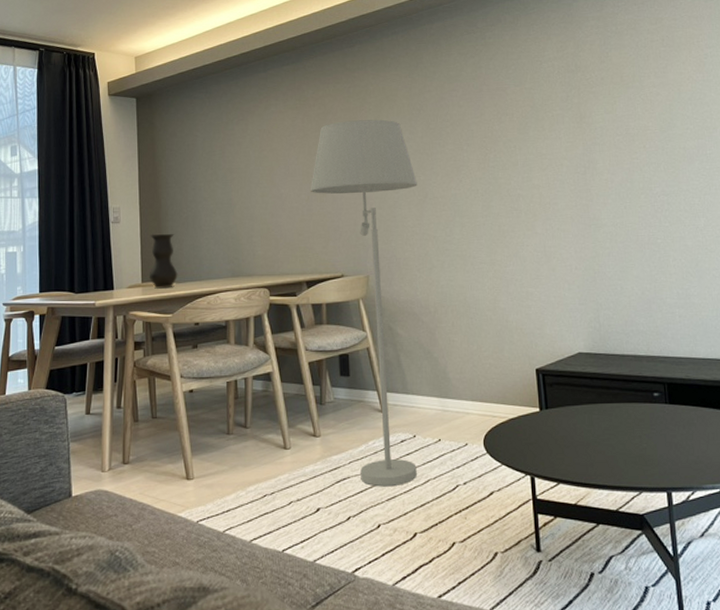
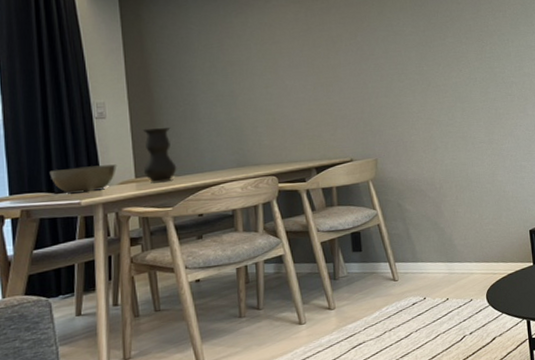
bowl: none [72,268,128,294] -> present [49,164,118,194]
floor lamp: present [310,119,417,487] -> none [315,14,428,347]

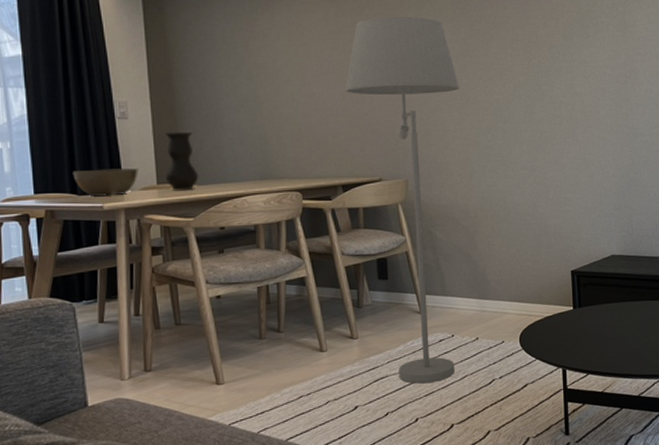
floor lamp: none [315,14,428,347] -> present [345,17,459,384]

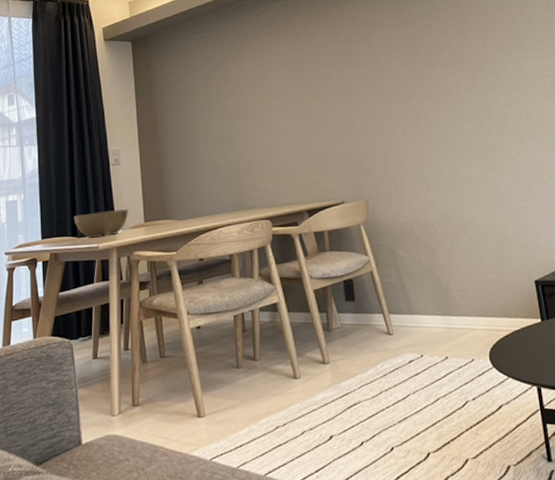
vase: present [164,132,199,191] -> none [151,172,180,228]
floor lamp: present [345,17,459,384] -> none [306,49,427,409]

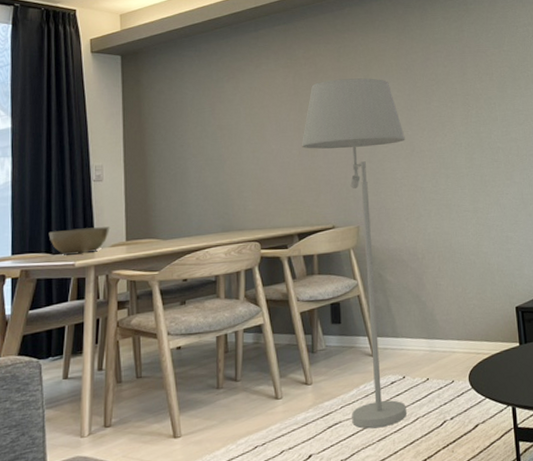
floor lamp: none [306,49,427,409] -> present [301,78,407,429]

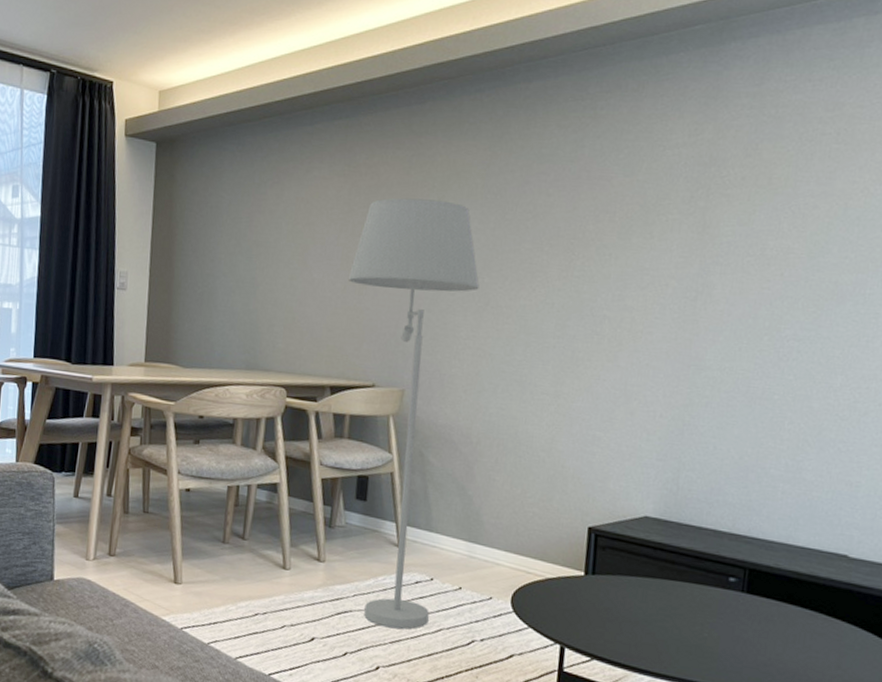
bowl: present [48,227,111,255] -> none [69,338,130,369]

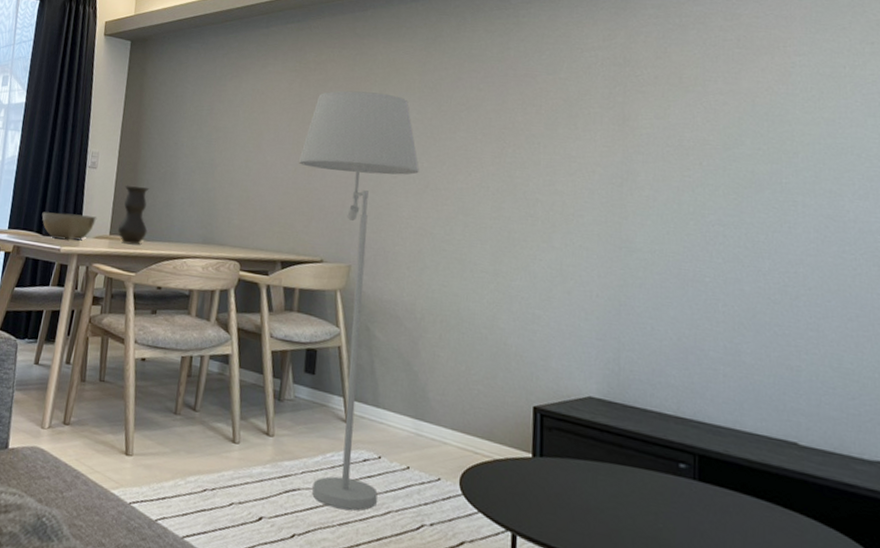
bowl: none [69,338,130,369] -> present [42,212,97,240]
vase: none [153,307,186,372] -> present [117,185,150,245]

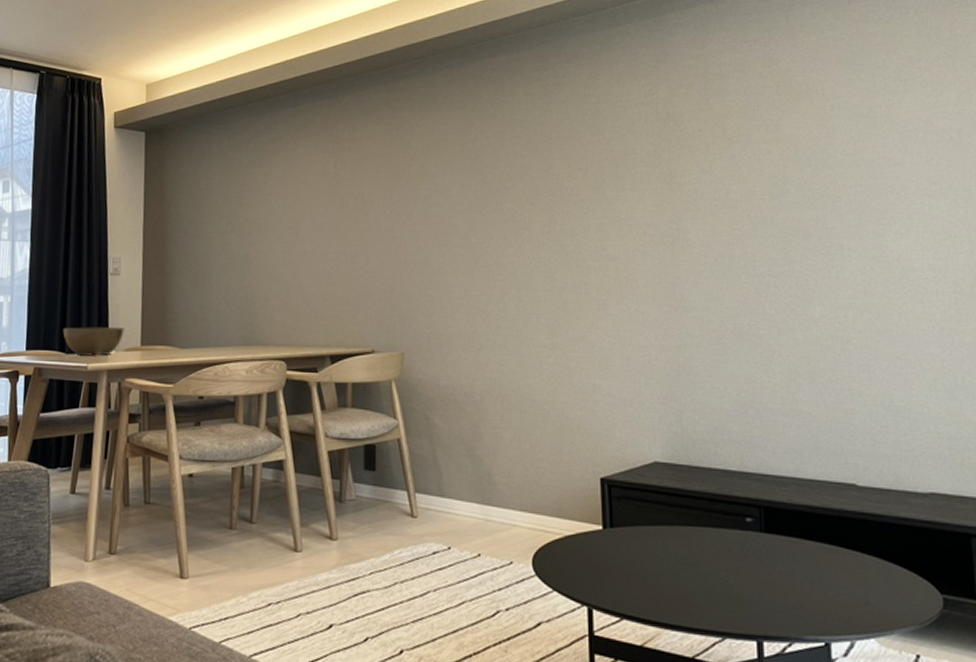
vase: present [117,185,150,245] -> none [149,290,183,354]
floor lamp: present [298,90,419,511] -> none [339,168,467,606]

